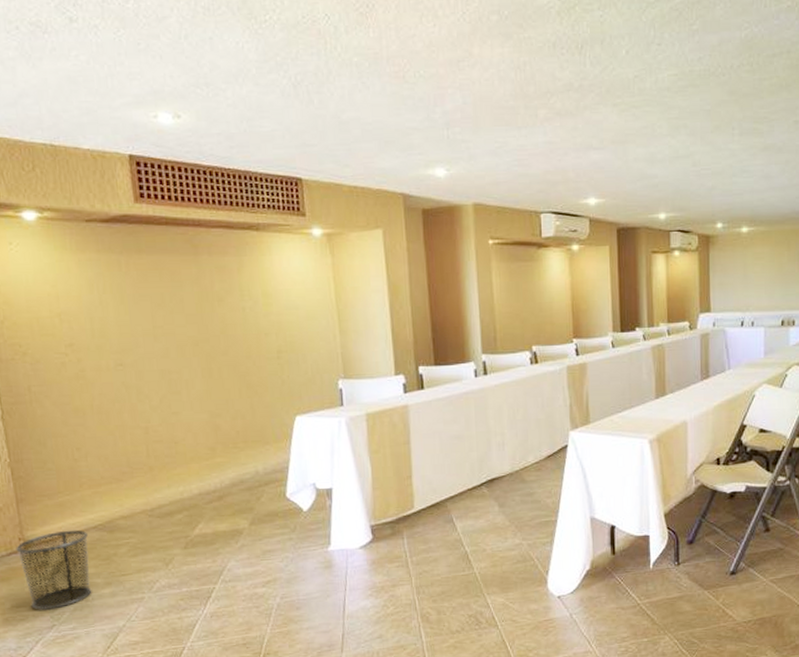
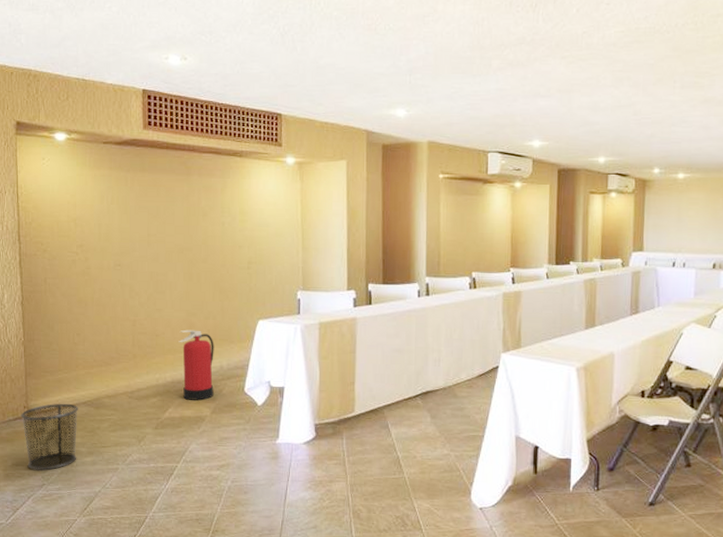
fire extinguisher: none [202,432,251,513] -> present [178,329,214,401]

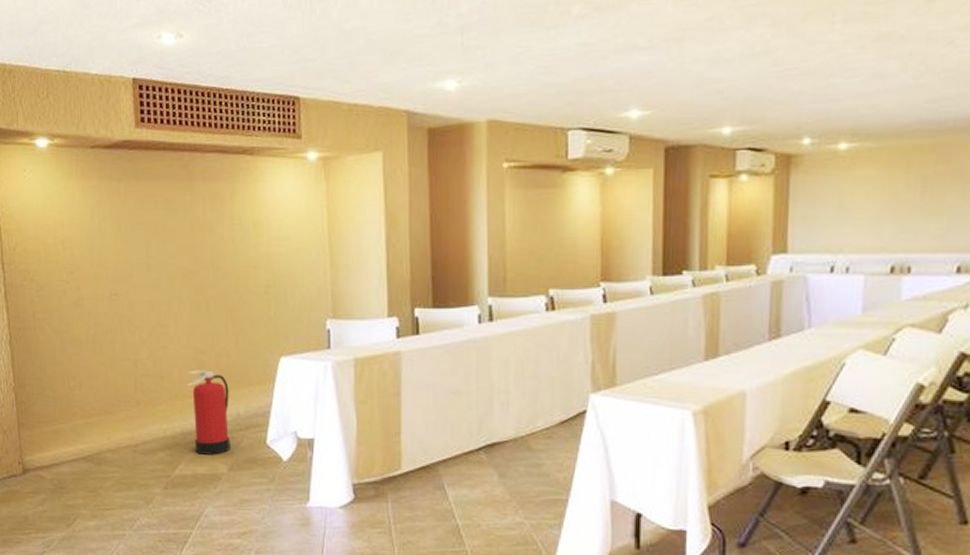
waste bin: present [21,403,79,471] -> none [16,458,79,536]

